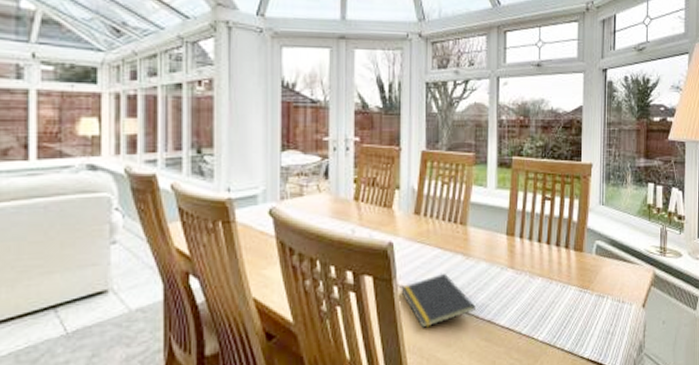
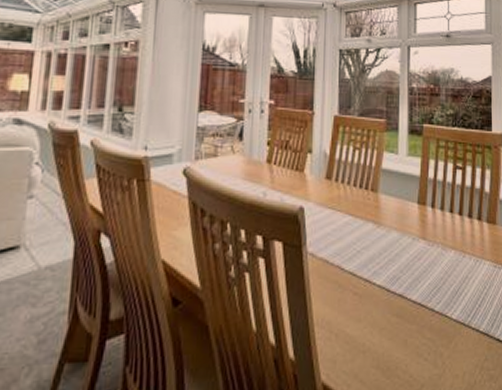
notepad: present [401,273,477,328] -> none [310,241,388,300]

